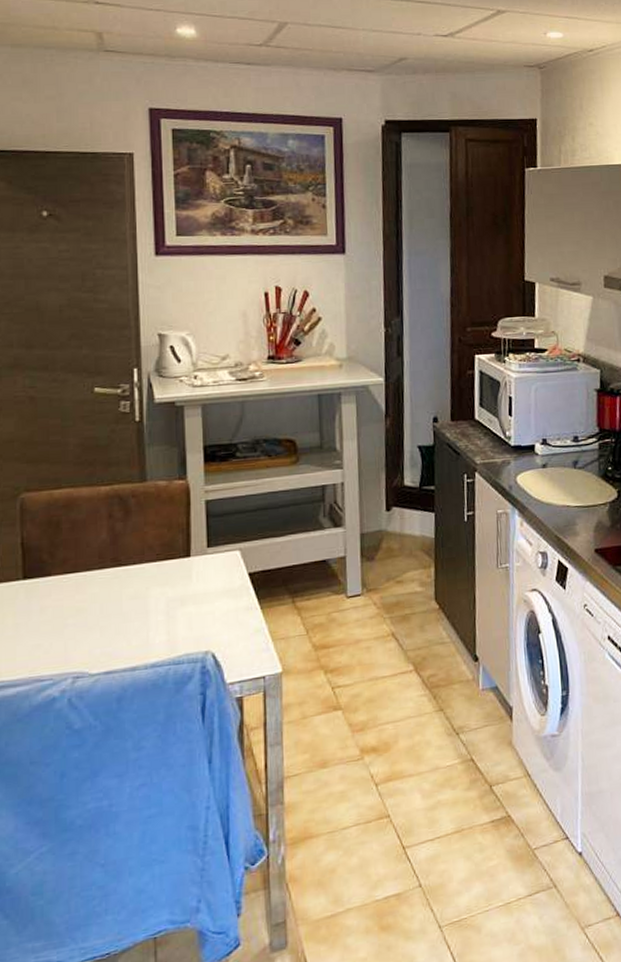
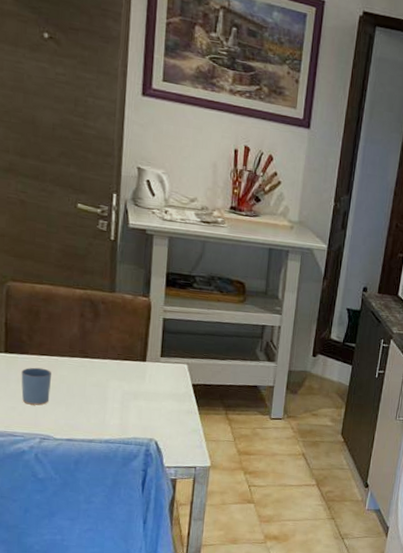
mug: none [44,589,81,638] -> present [21,367,52,405]

